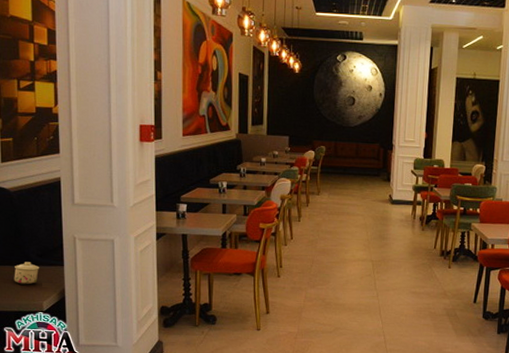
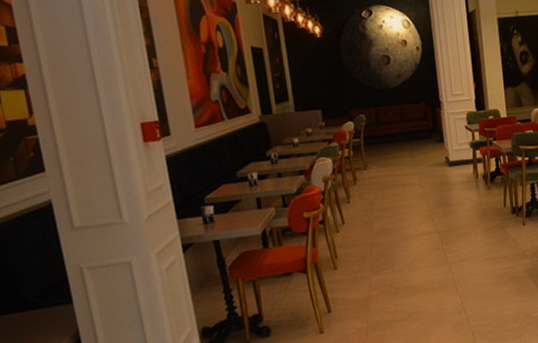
sugar bowl: present [14,261,40,285] -> none [9,306,43,335]

